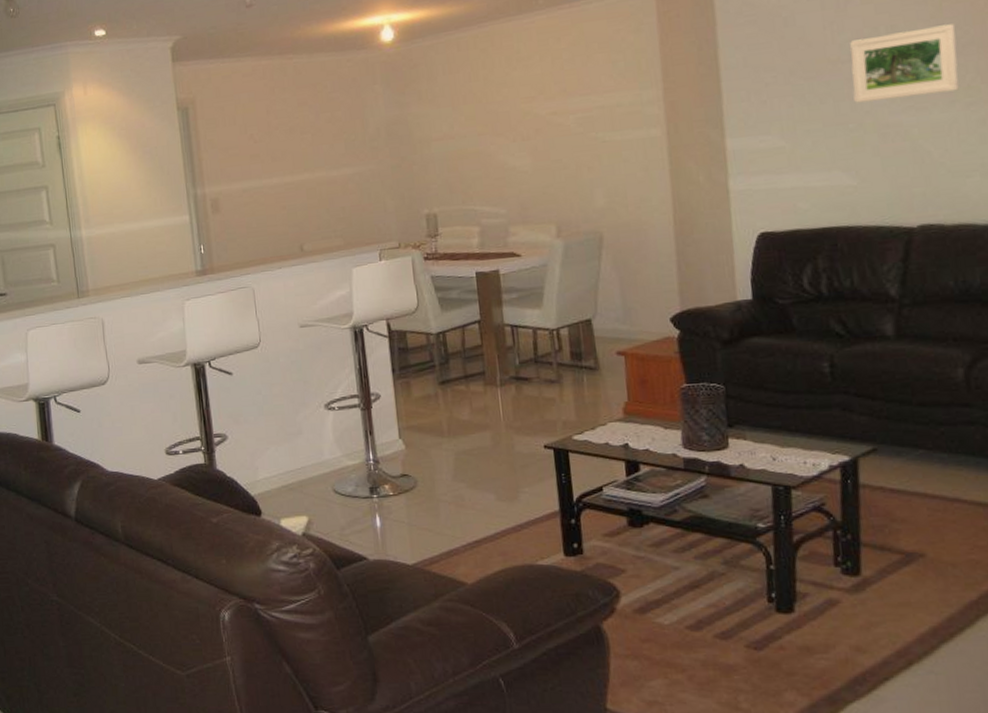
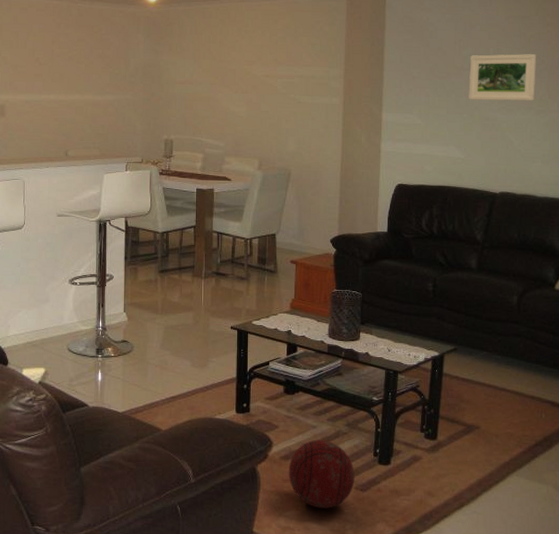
ball: none [646,584,744,675] -> present [288,439,355,509]

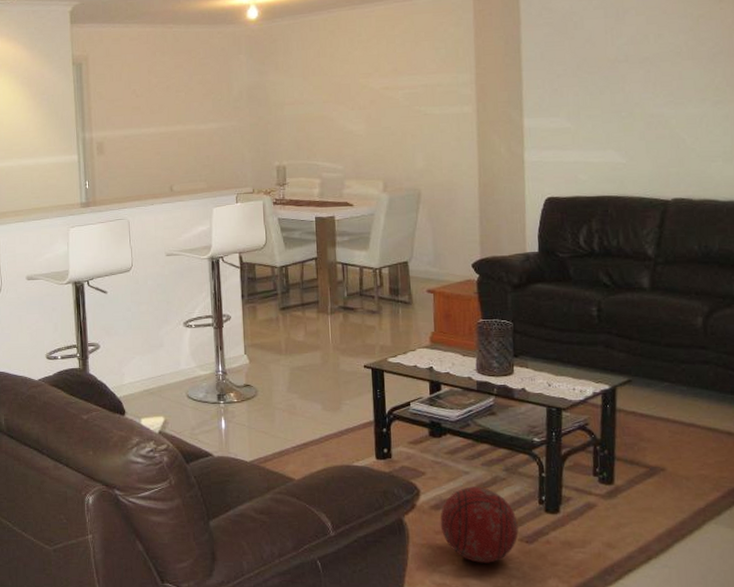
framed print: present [469,54,537,101] -> none [626,36,709,96]

